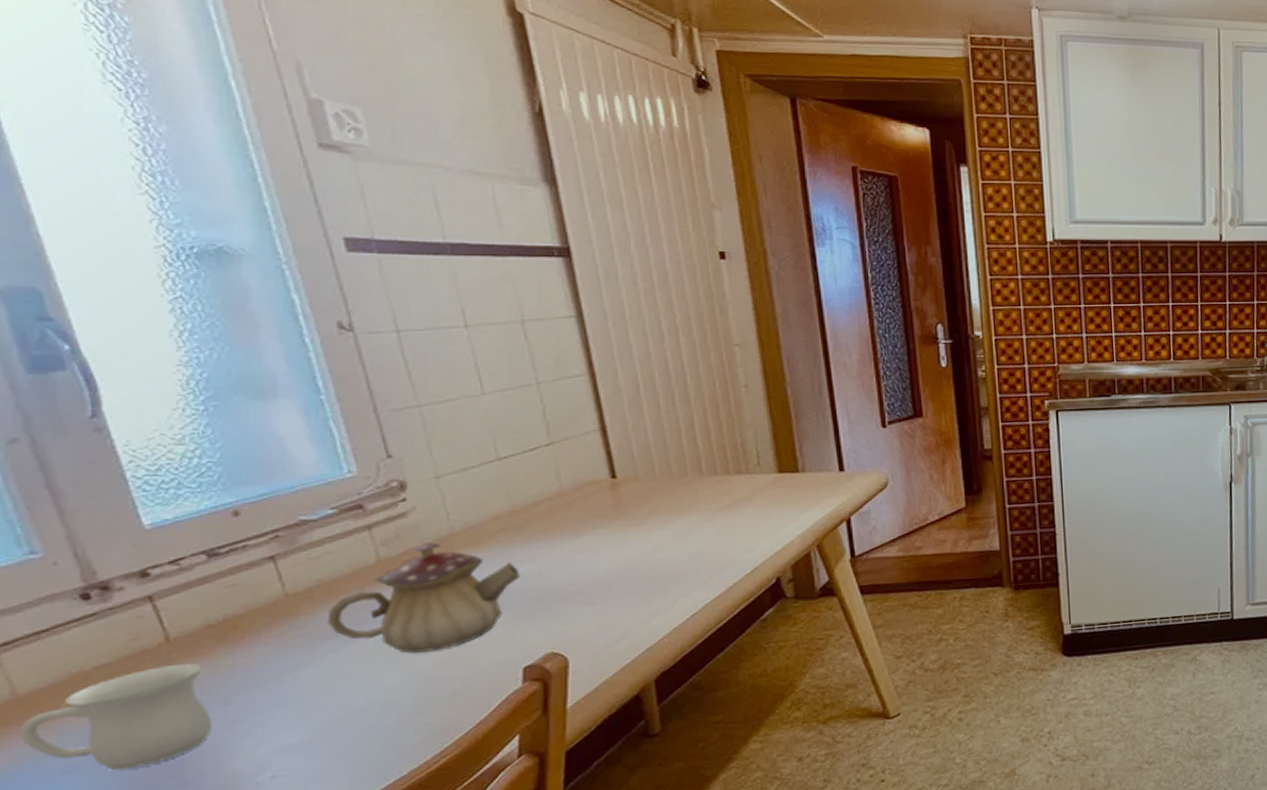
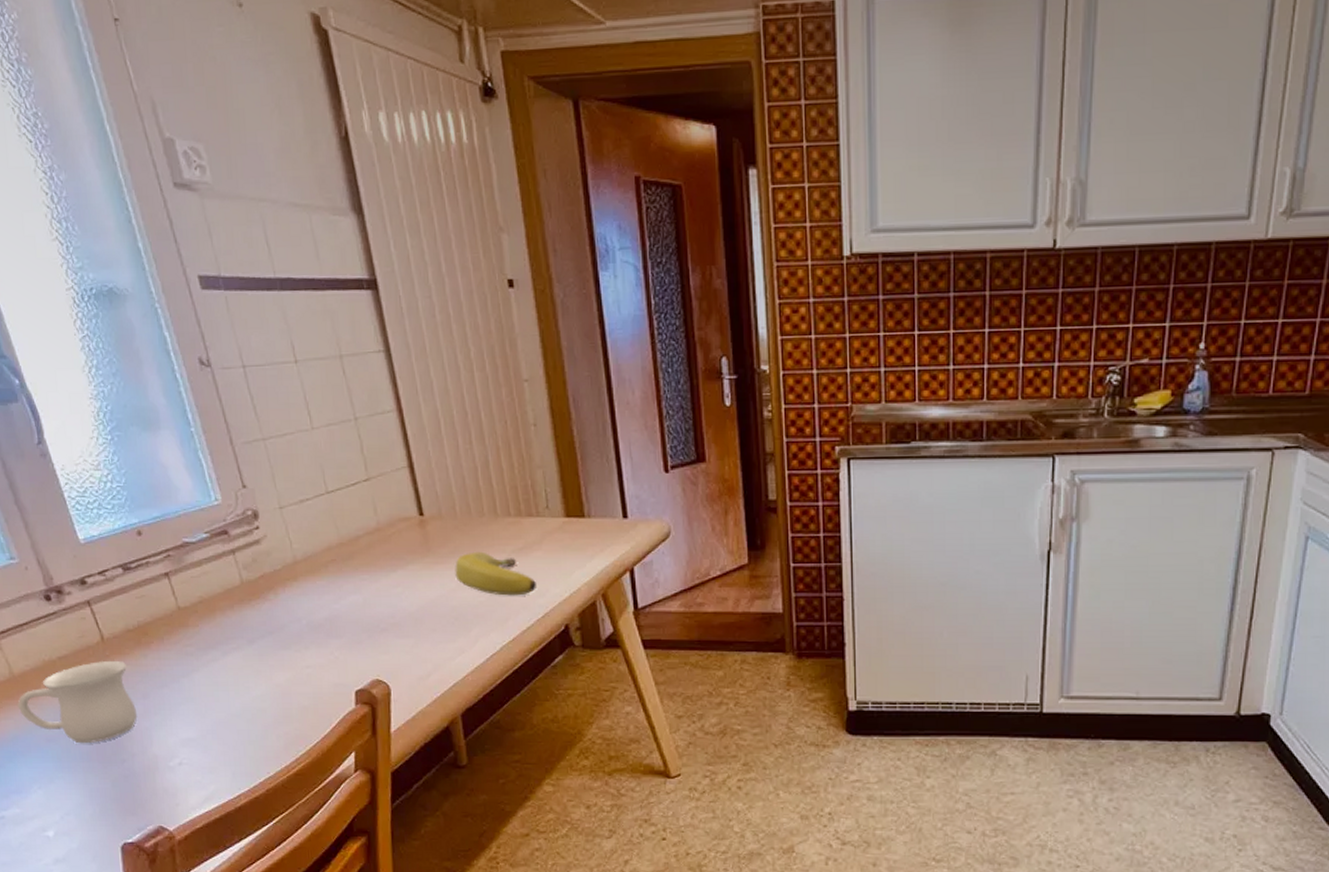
teapot: present [327,542,521,653] -> none [208,568,350,668]
banana: none [652,511,745,554] -> present [455,551,536,596]

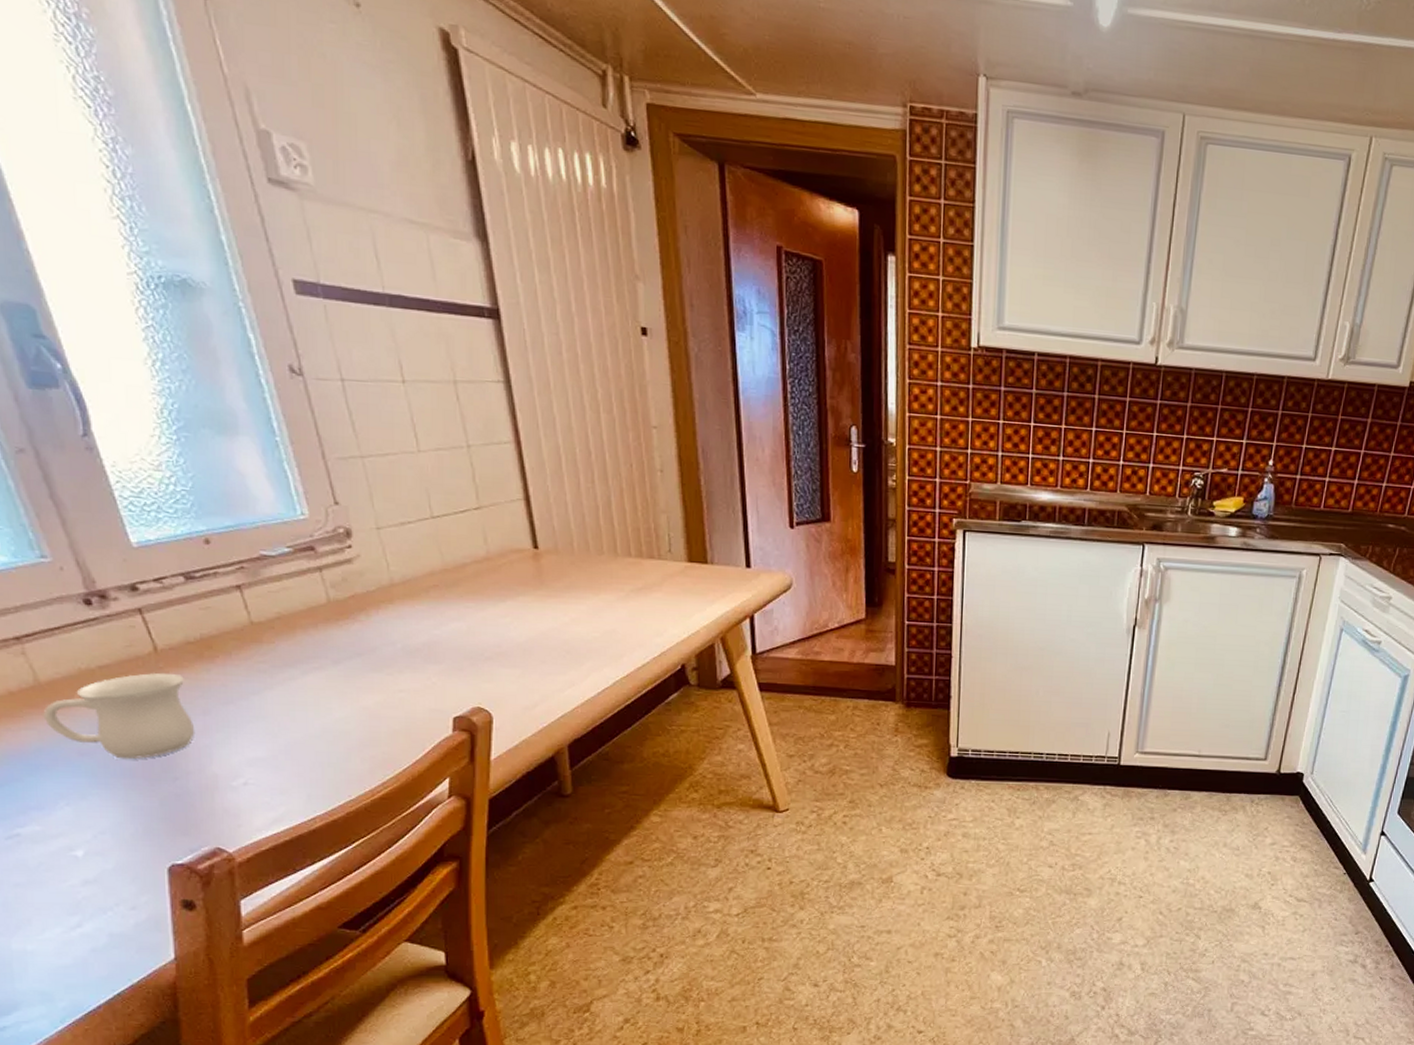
banana: present [455,551,536,596] -> none [569,588,654,634]

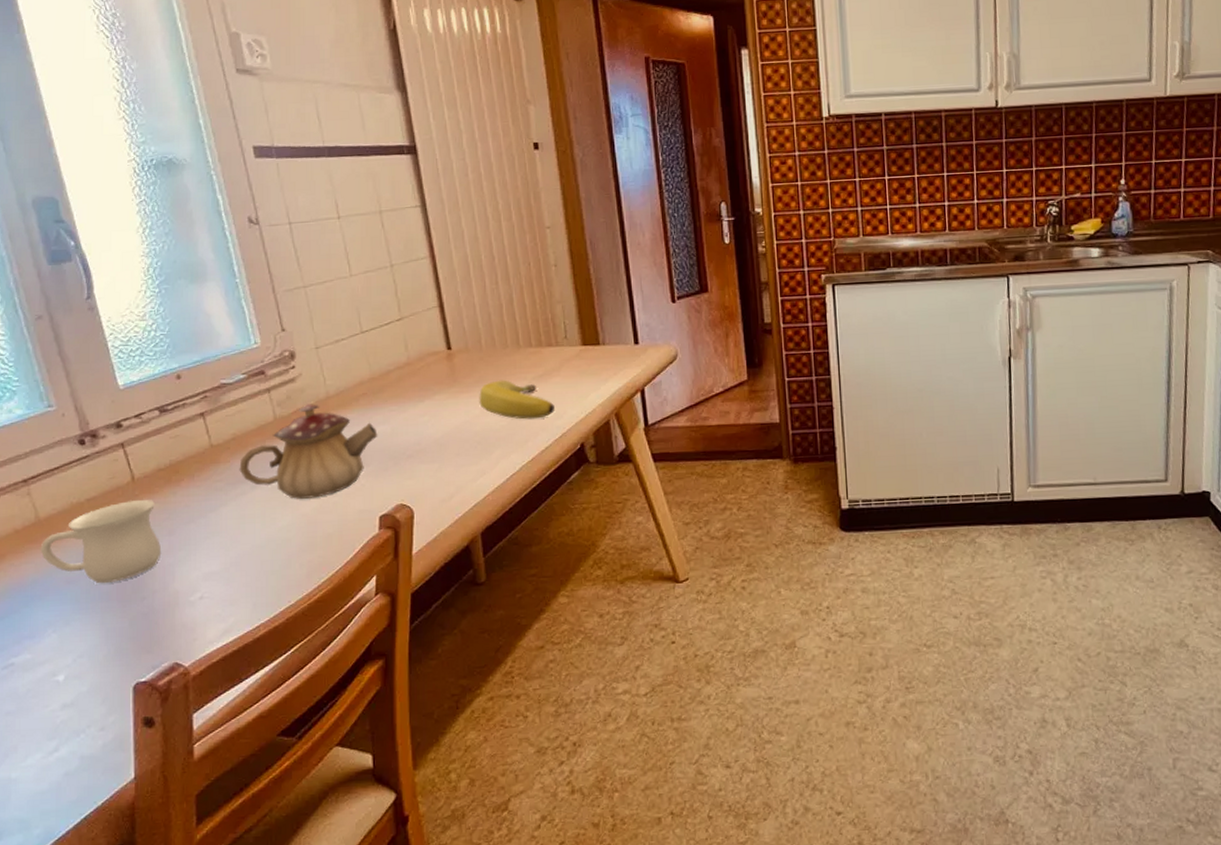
teapot: none [286,589,451,692] -> present [239,404,378,499]
banana: none [569,588,654,634] -> present [479,380,554,419]

